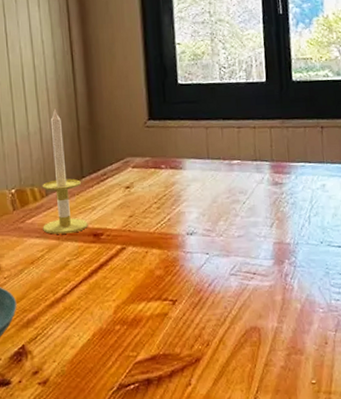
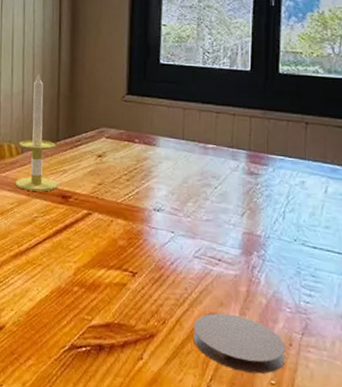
coaster: none [236,324,323,378] -> present [193,313,286,374]

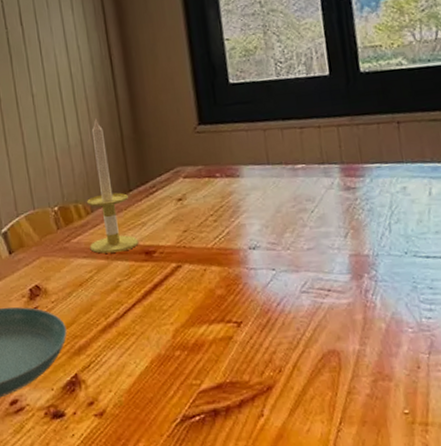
coaster: present [193,313,286,374] -> none [312,346,416,407]

